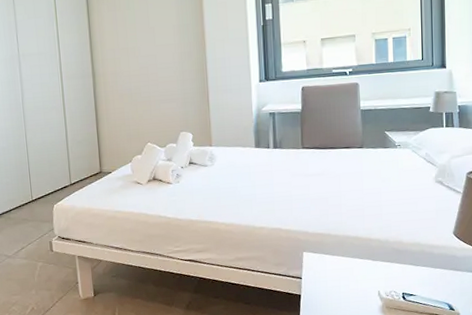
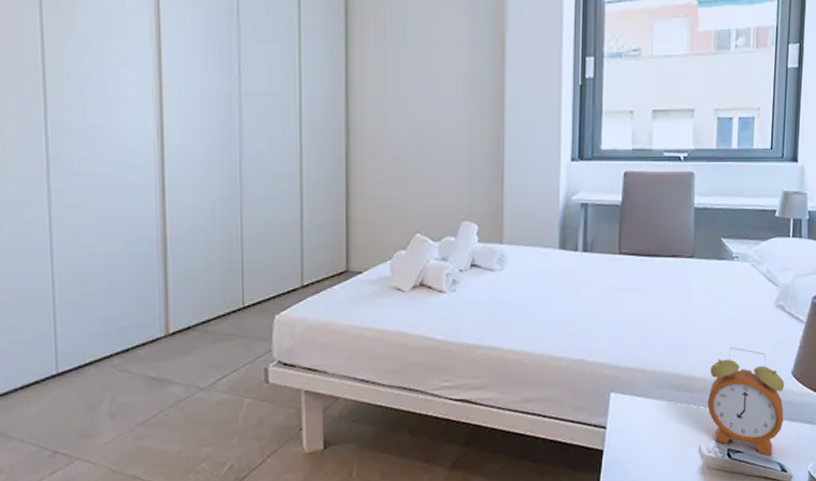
alarm clock: none [383,215,448,298] -> present [707,347,785,456]

